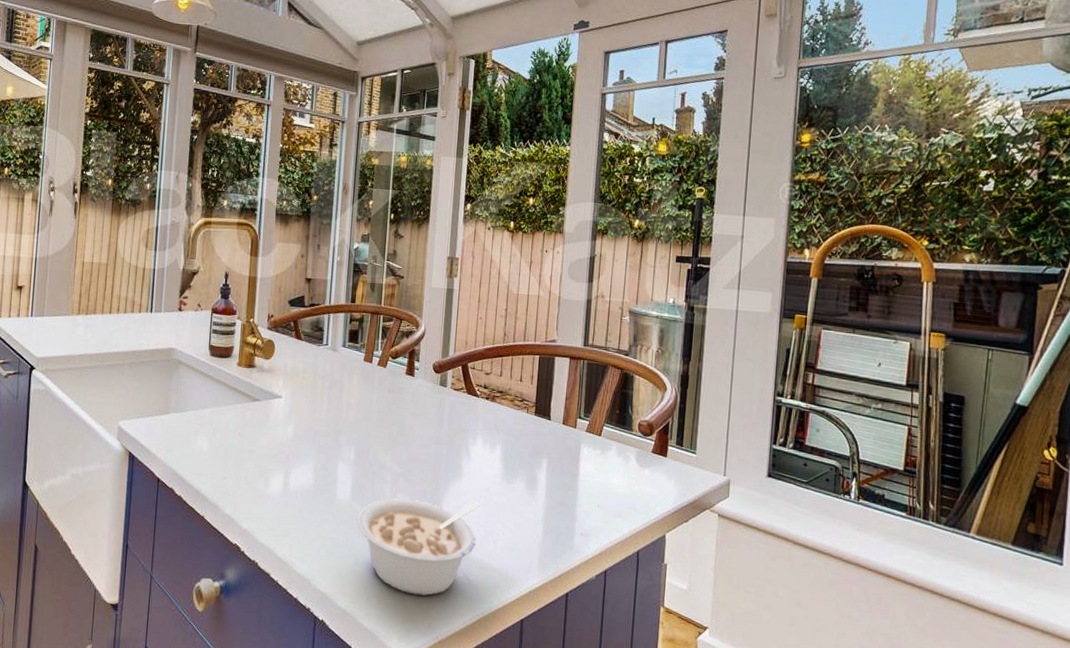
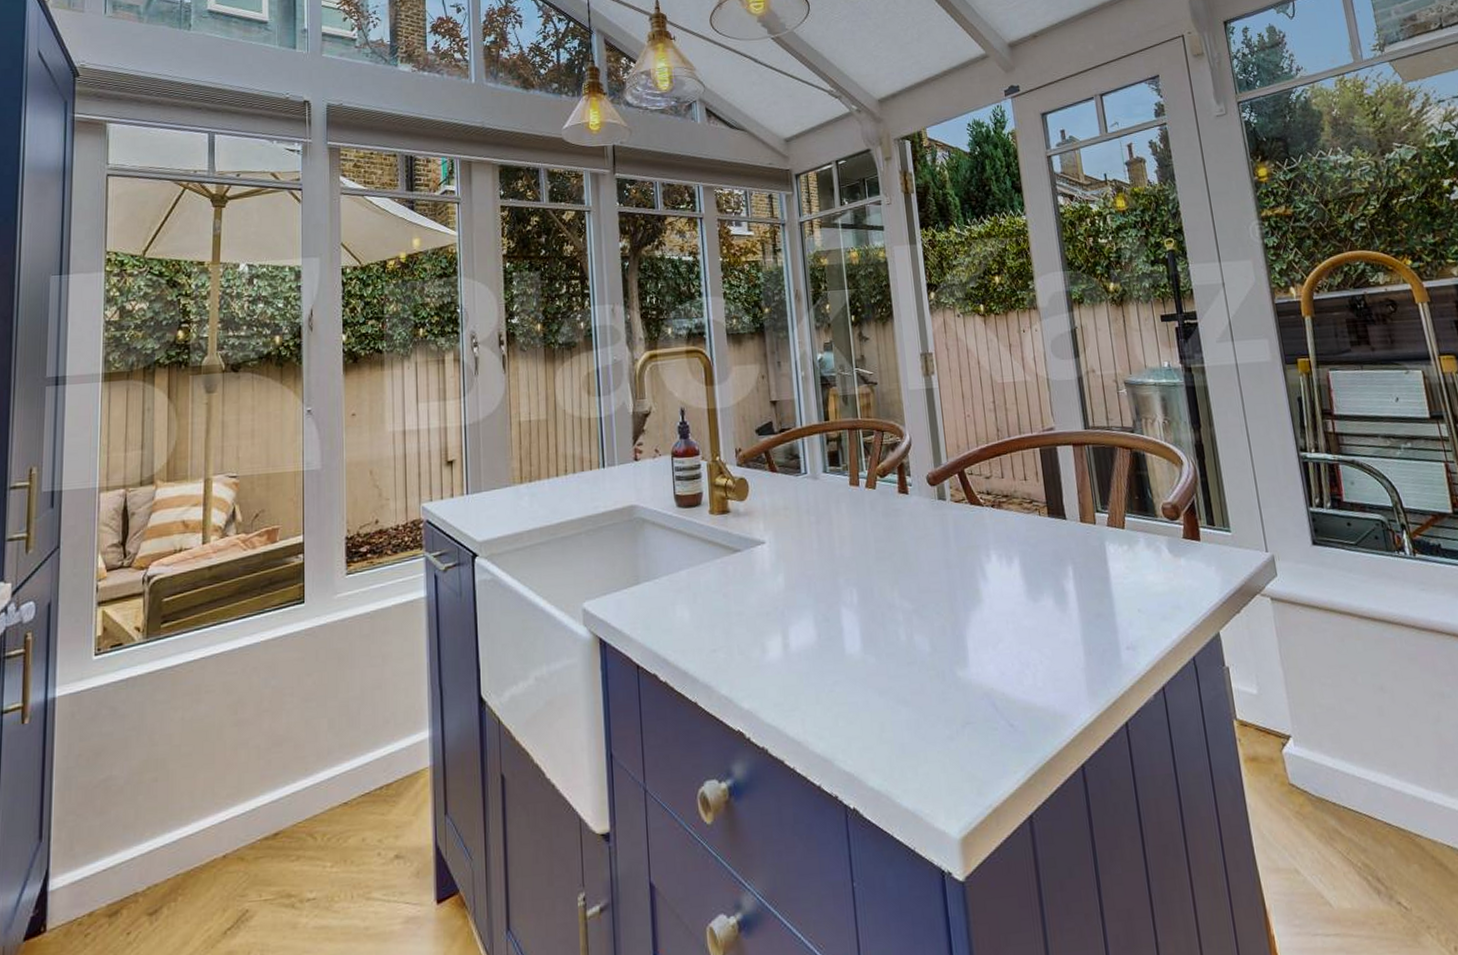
legume: present [357,498,479,596] -> none [874,630,1014,757]

